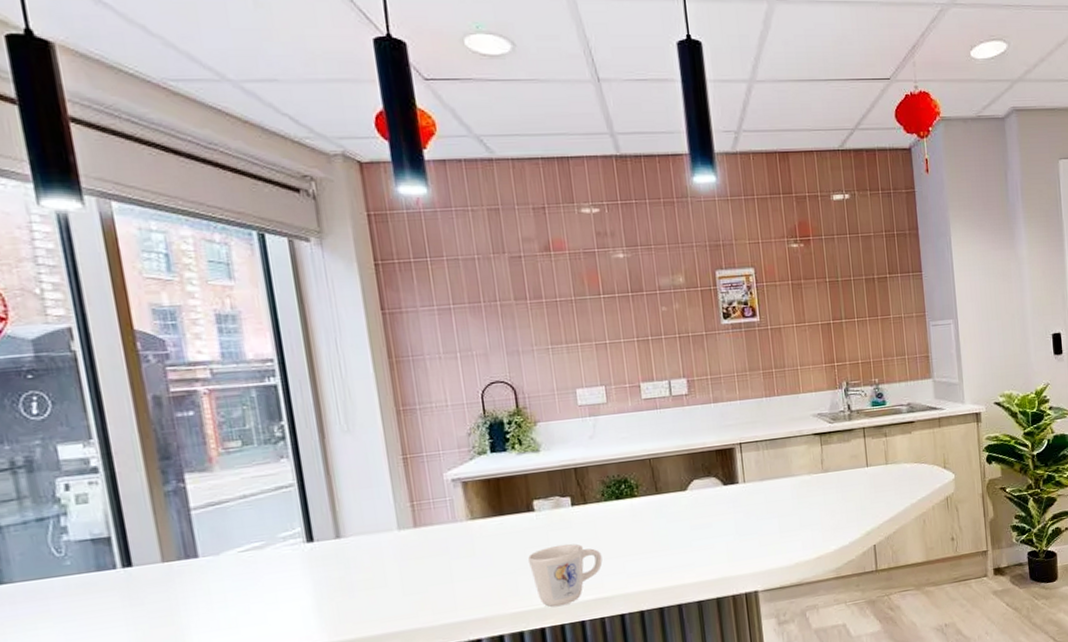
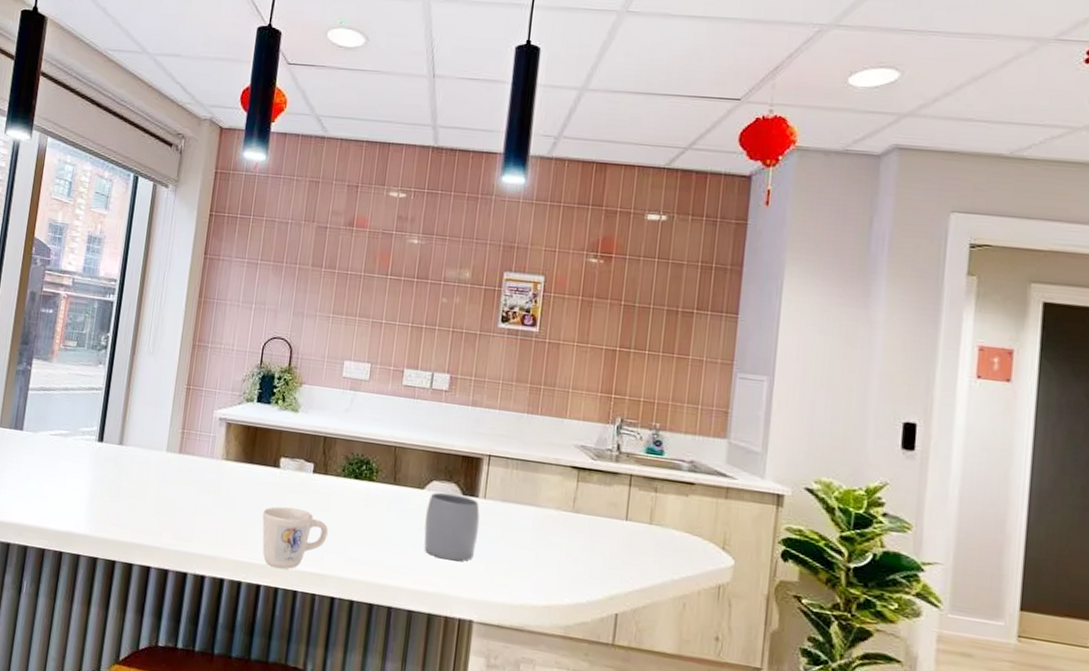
mug: none [693,485,746,547] -> present [424,492,480,561]

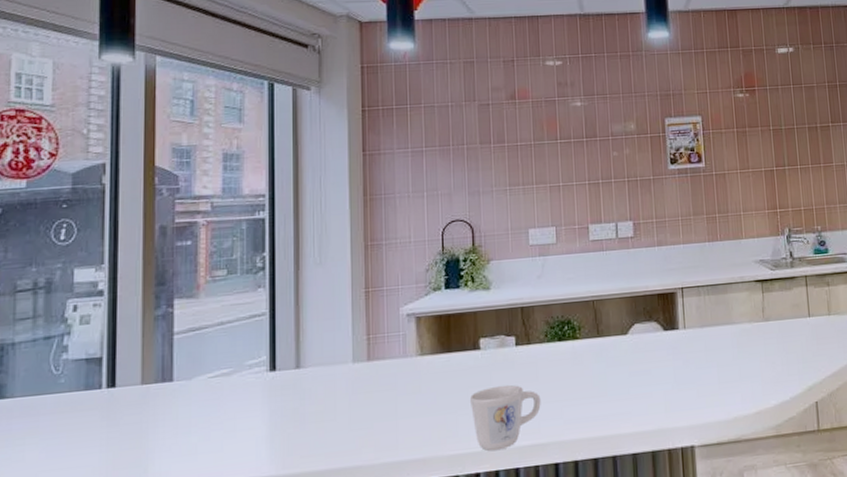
mug: present [424,492,480,561] -> none [633,331,685,396]

